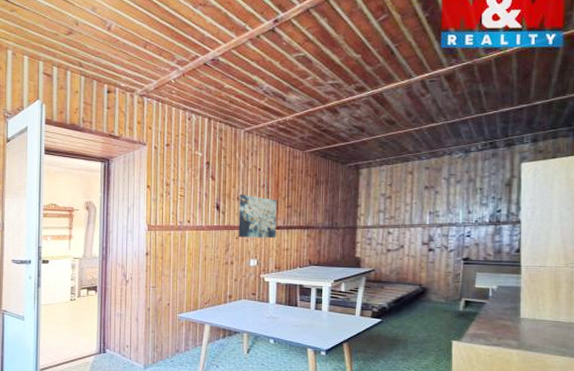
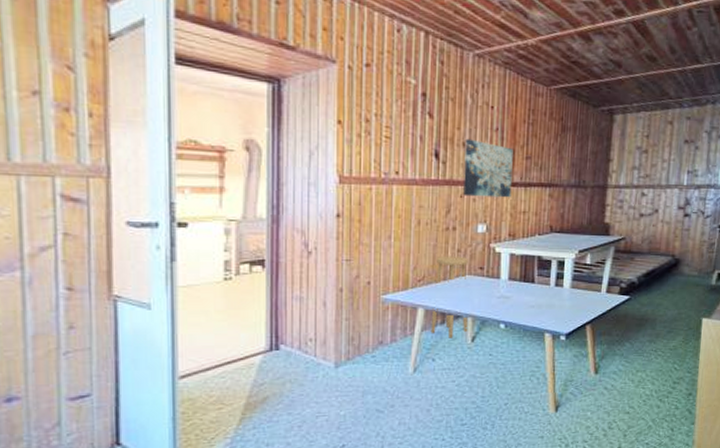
stool: none [215,284,244,350] -> present [430,255,468,338]

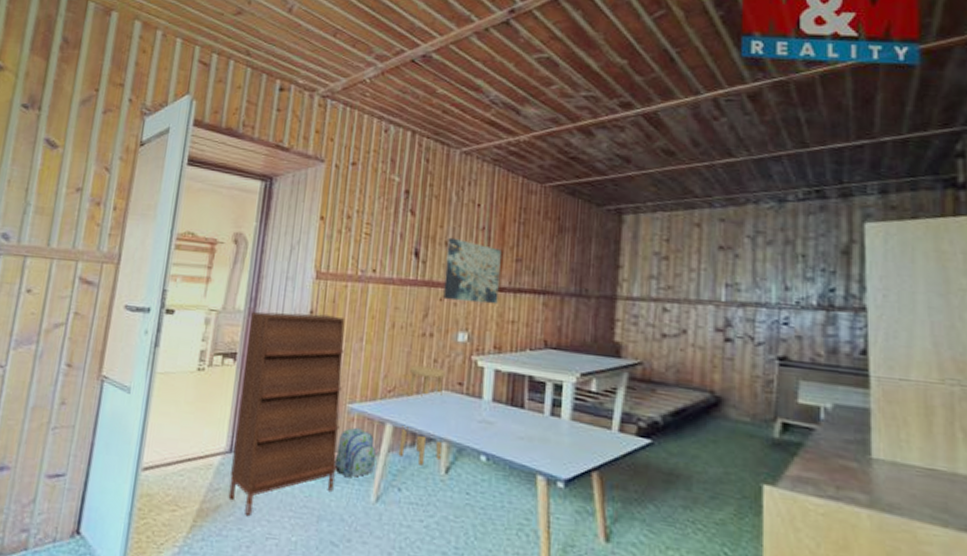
shoe cabinet: none [274,217,376,402] -> present [228,311,346,517]
backpack: none [373,314,412,357] -> present [334,427,377,478]

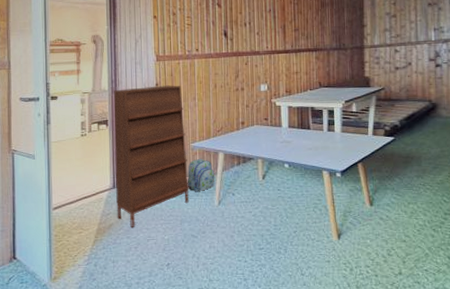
stool: present [398,365,446,466] -> none [229,110,259,177]
wall art: present [443,237,501,305] -> none [246,20,285,64]

